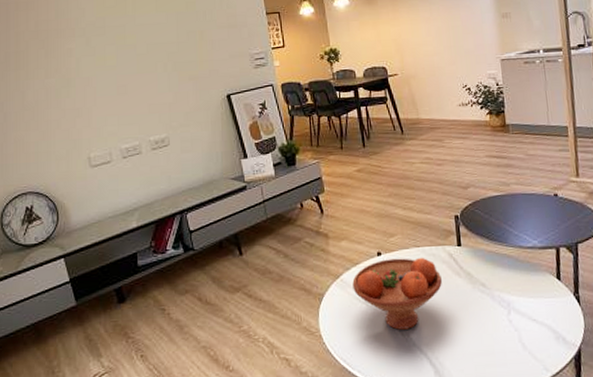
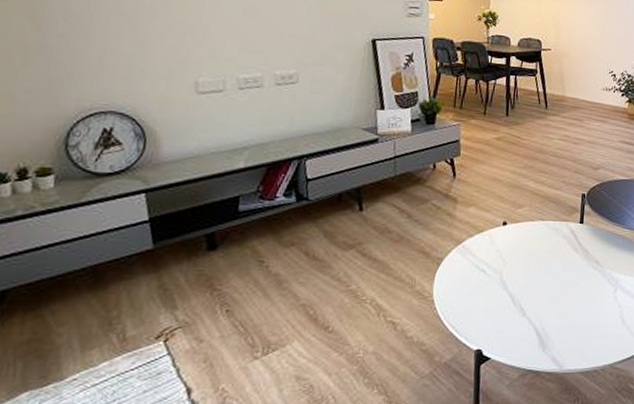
fruit bowl: present [352,257,442,330] -> none [473,229,560,300]

